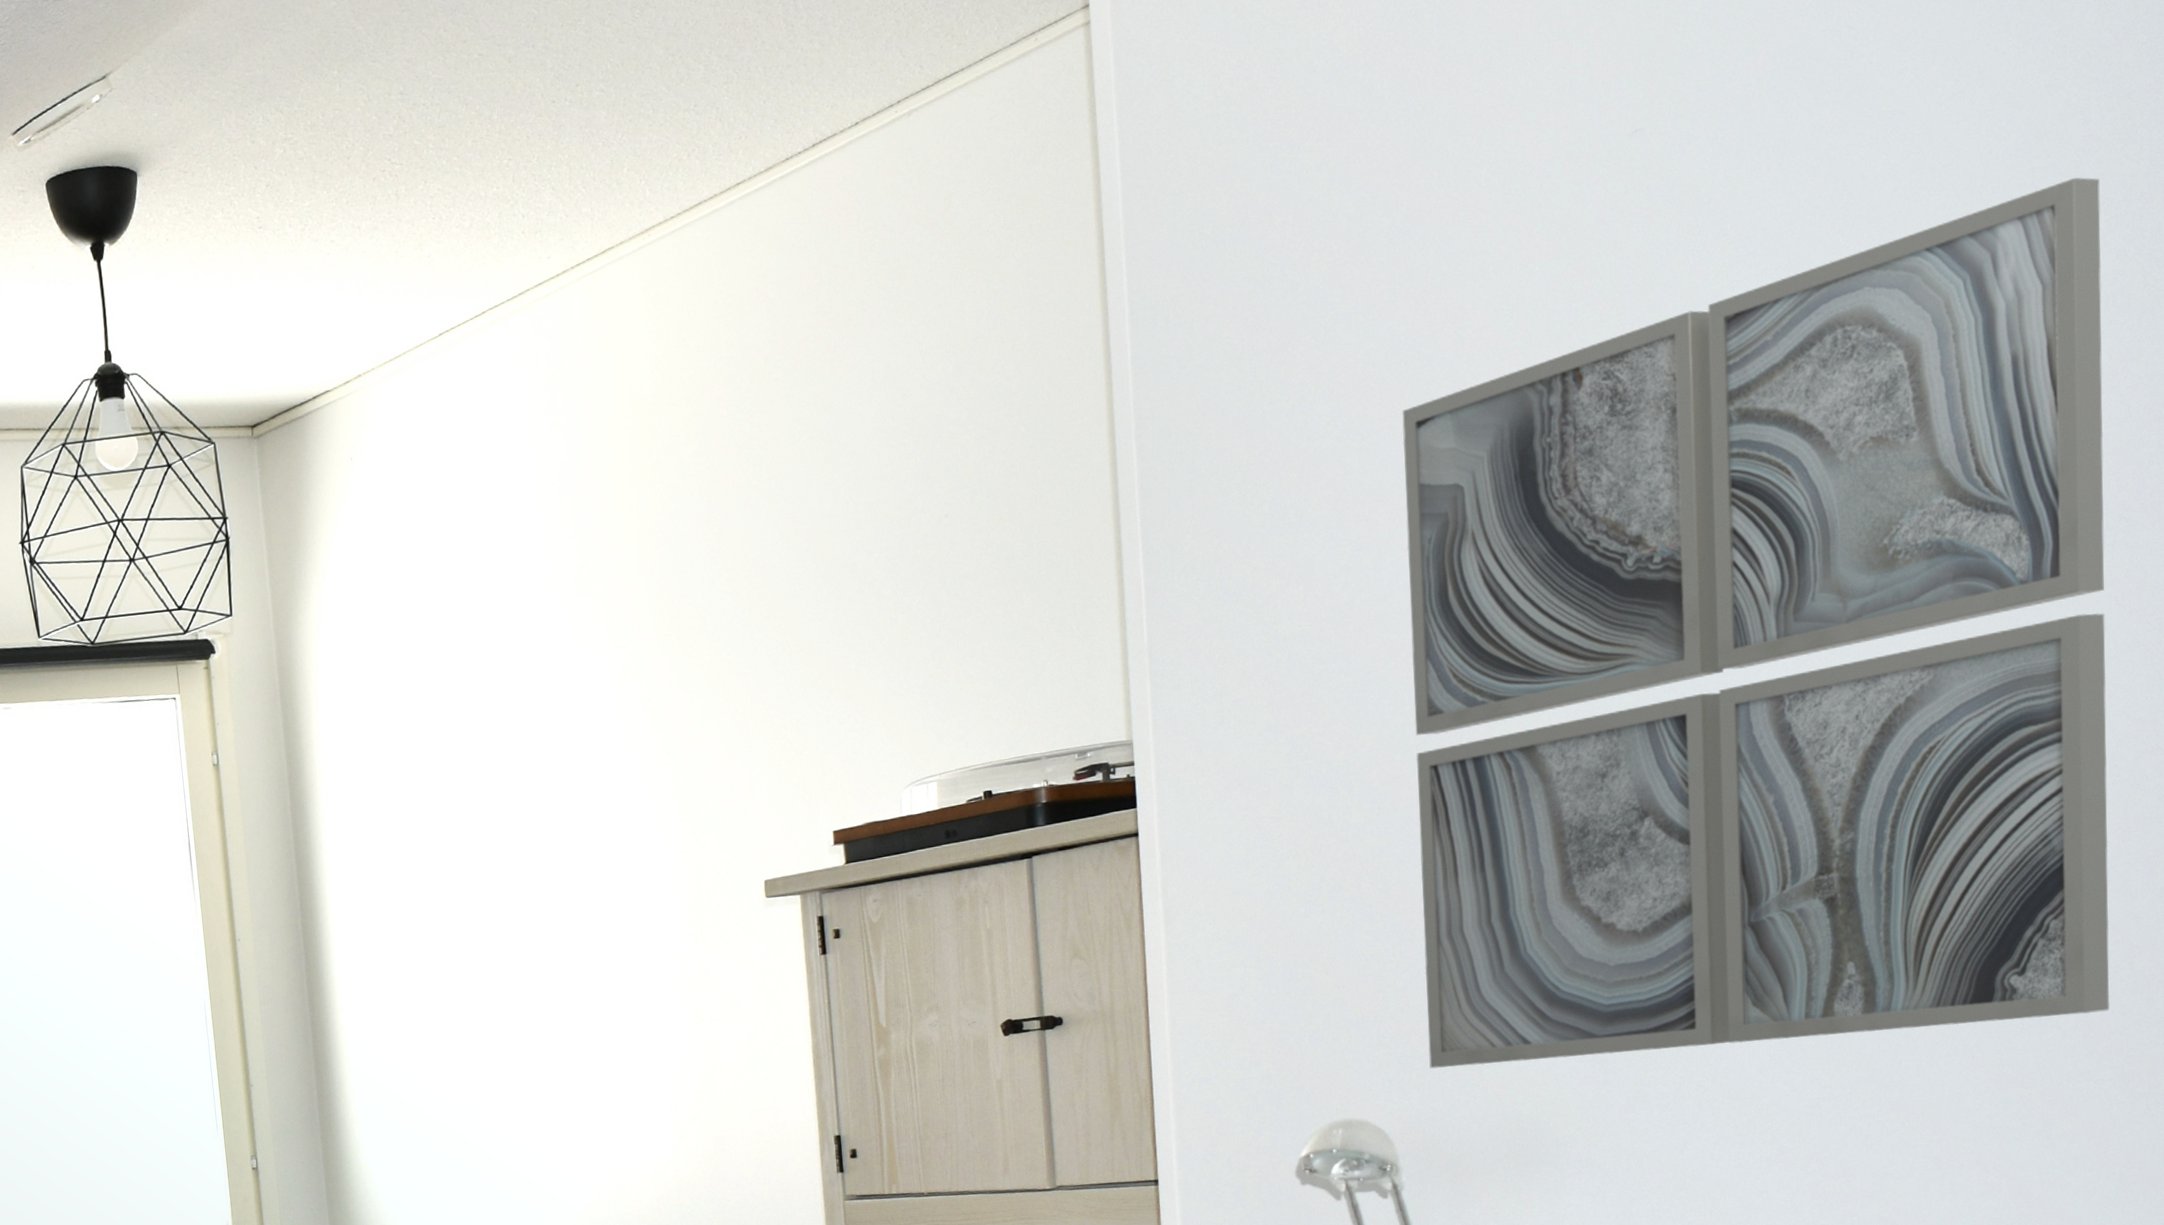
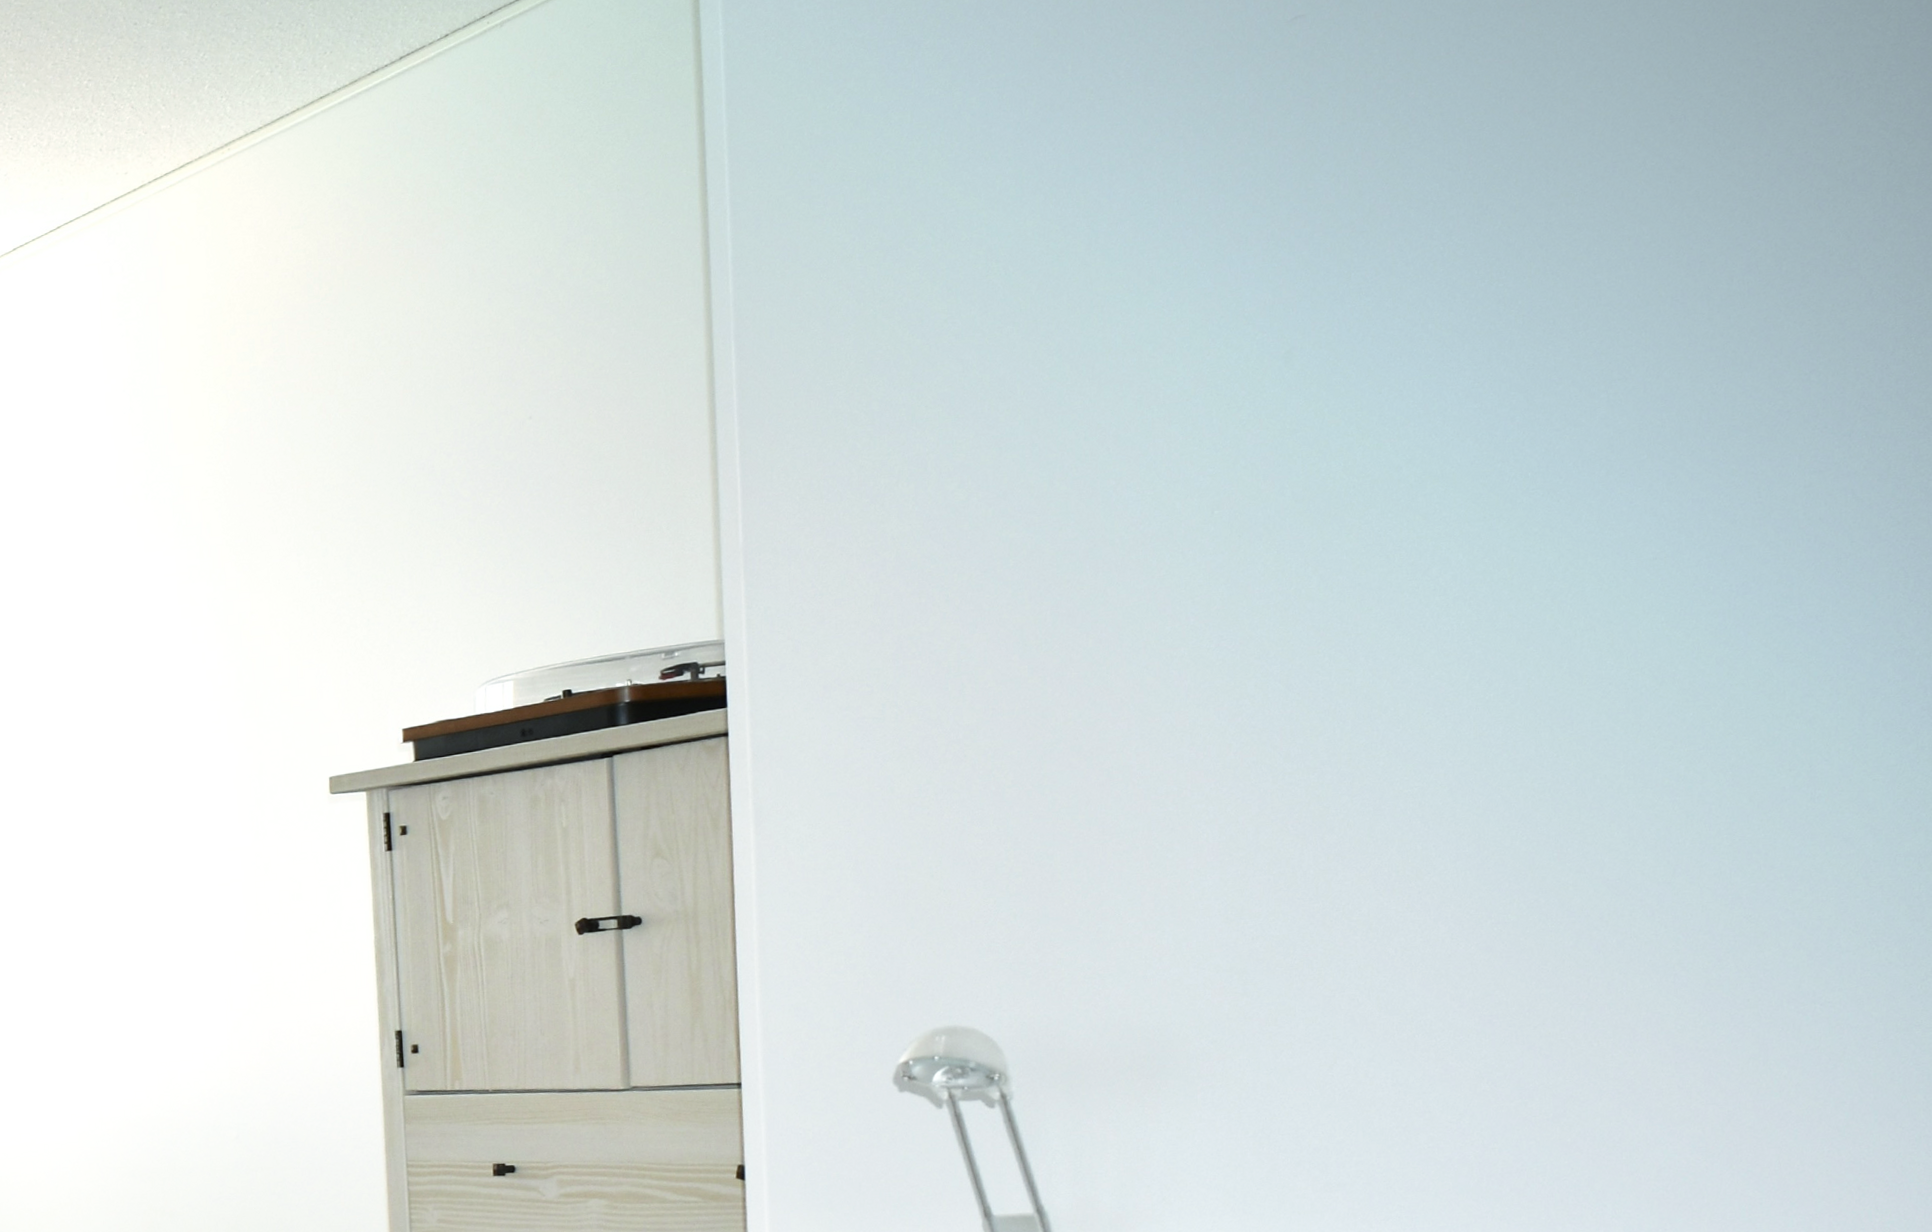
wall art: present [1402,177,2110,1069] -> none [1027,50,1841,976]

